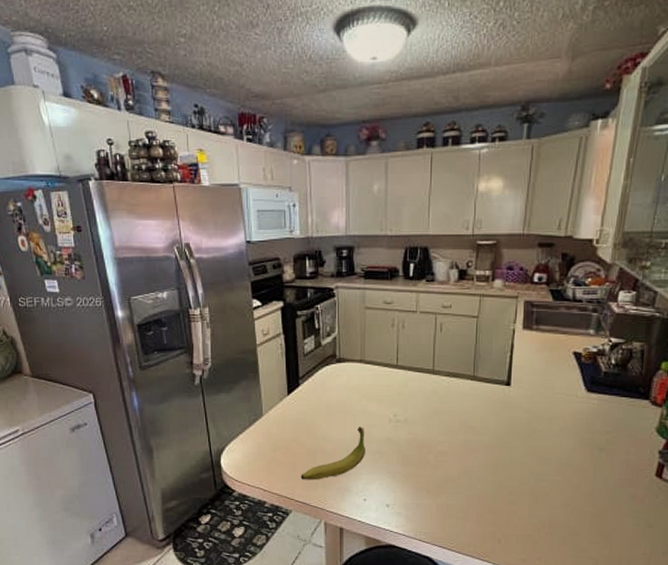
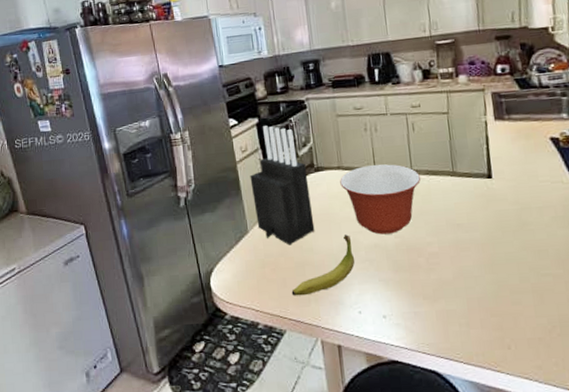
knife block: none [269,311,330,432] -> present [250,126,315,245]
mixing bowl: none [360,362,442,430] -> present [340,164,421,235]

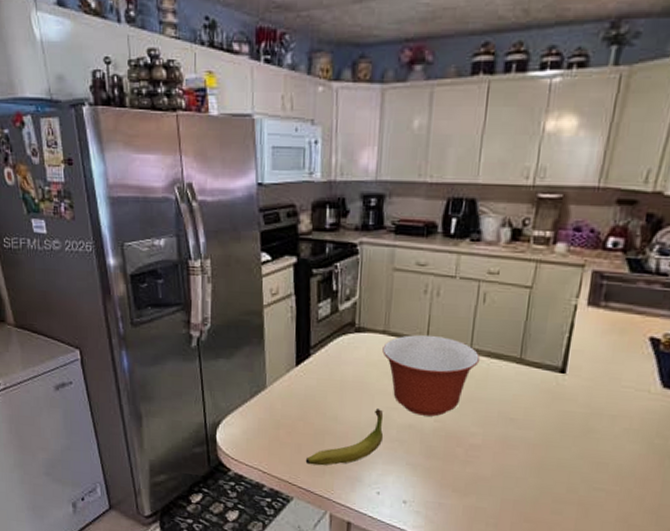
knife block: present [250,126,315,245] -> none [277,268,346,410]

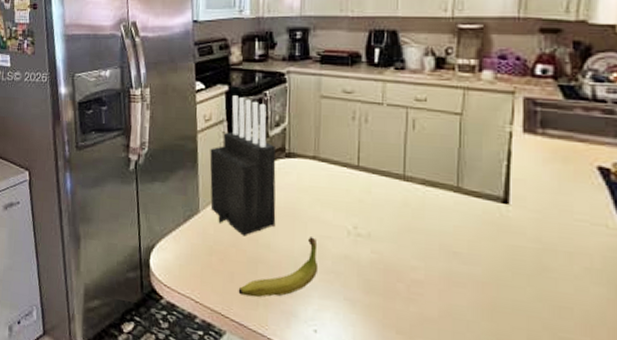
knife block: none [277,268,346,410] -> present [209,95,276,236]
mixing bowl: present [382,335,481,417] -> none [313,161,415,247]

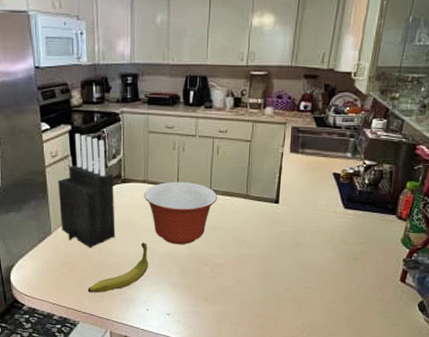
mixing bowl: none [313,161,415,247] -> present [144,182,218,245]

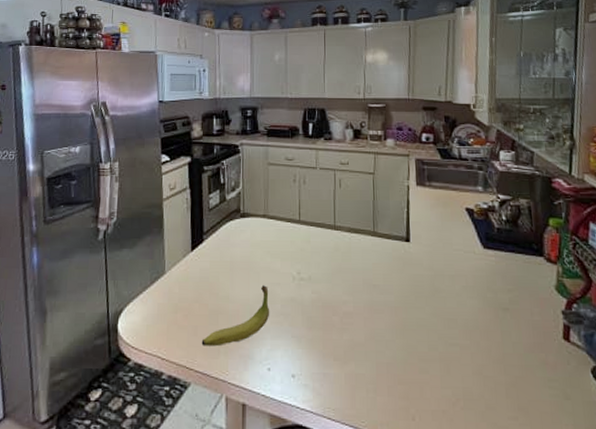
knife block: present [58,134,115,248] -> none [174,166,234,291]
mixing bowl: present [144,182,218,245] -> none [264,217,343,289]

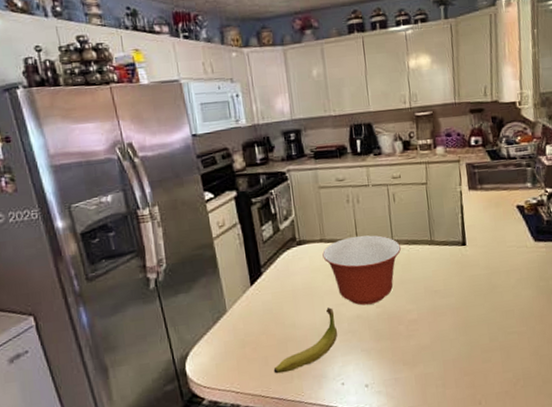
mixing bowl: none [264,217,343,289] -> present [322,235,402,306]

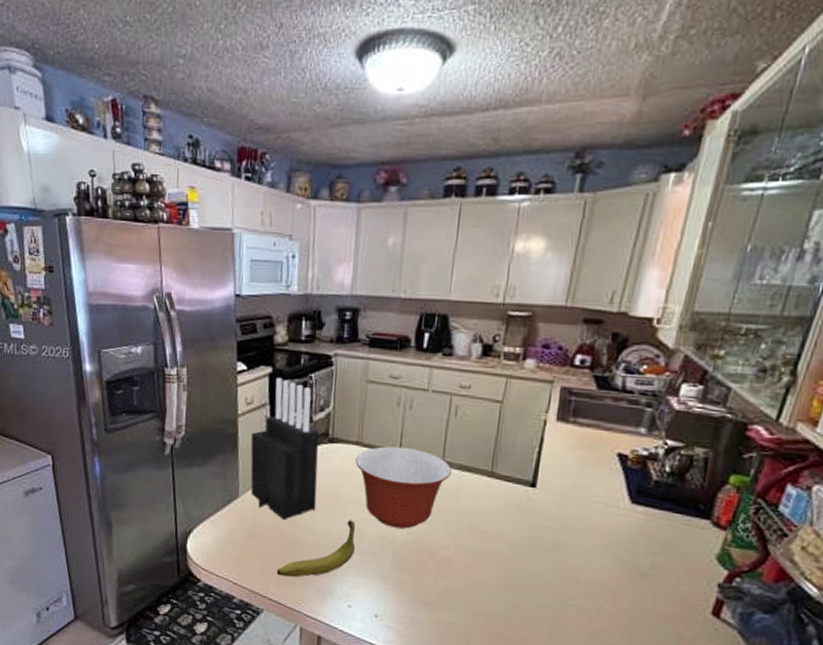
knife block: none [228,199,298,323] -> present [250,378,319,520]

